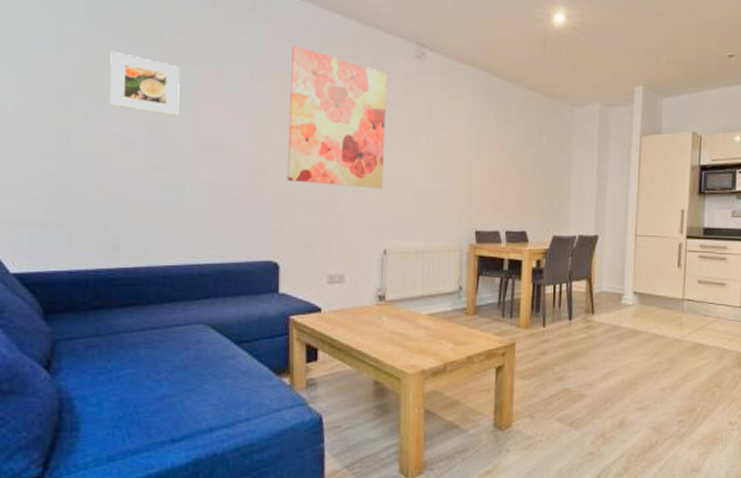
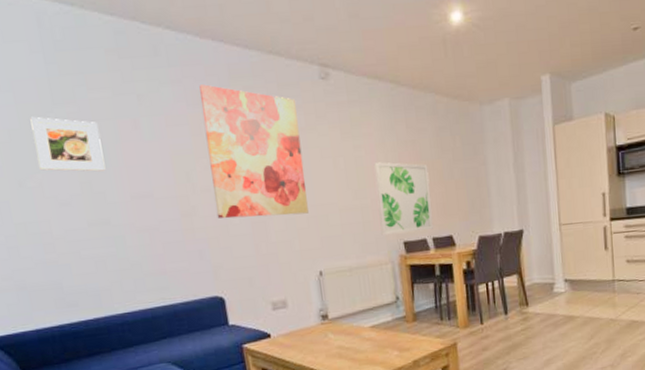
wall art: none [454,147,511,223] -> present [373,162,433,236]

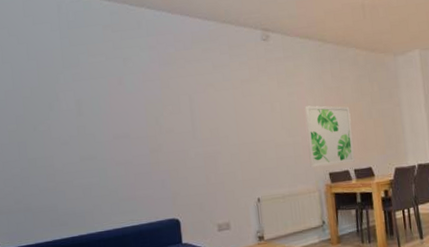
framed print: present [30,116,106,172] -> none [46,77,96,118]
wall art: present [199,84,309,219] -> none [169,48,250,154]

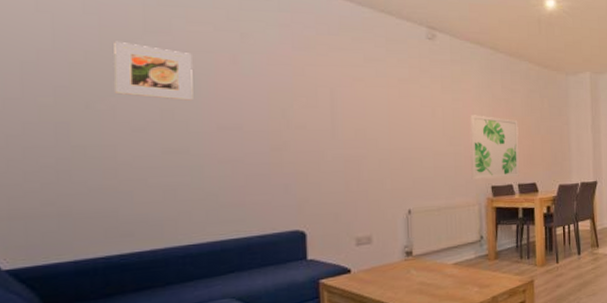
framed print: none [46,77,96,118] -> present [114,41,193,100]

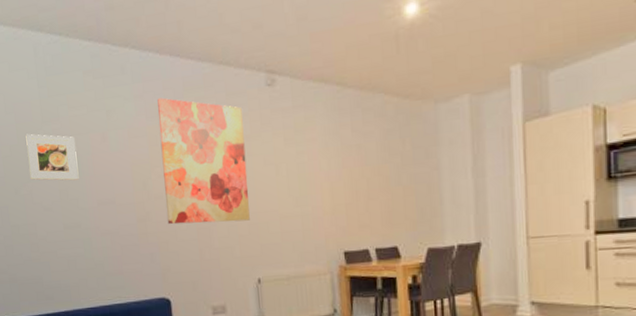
wall art: none [307,31,404,156] -> present [157,98,250,225]
wall art: present [469,115,520,180] -> none [315,168,377,245]

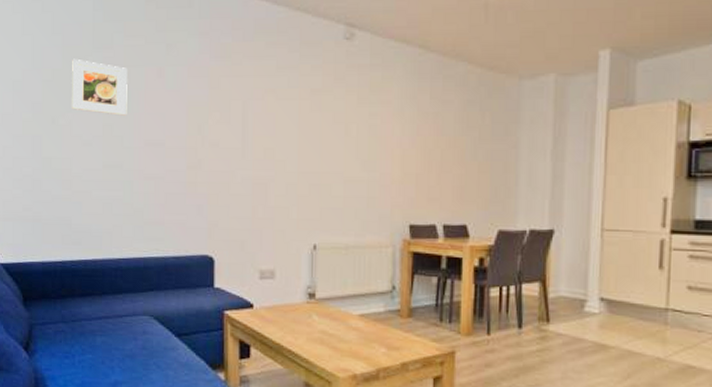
wall art: present [157,98,250,225] -> none [220,38,315,180]

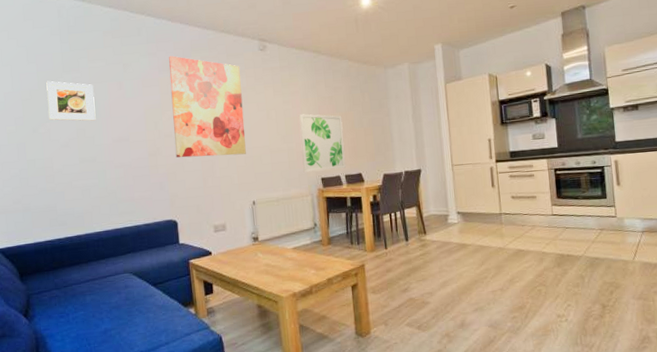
wall art: none [220,38,315,180] -> present [169,56,246,158]
wall art: none [386,133,449,216] -> present [298,114,346,173]

